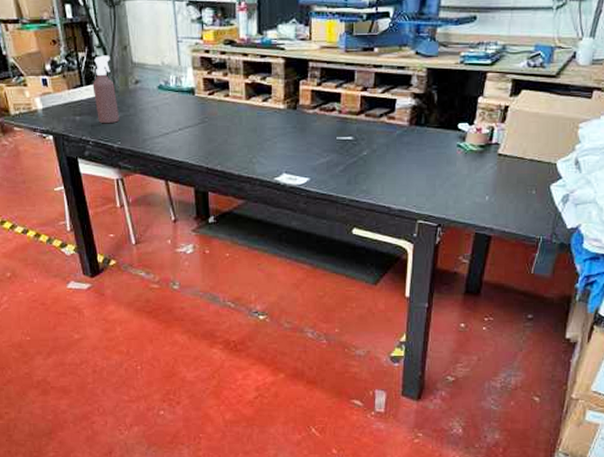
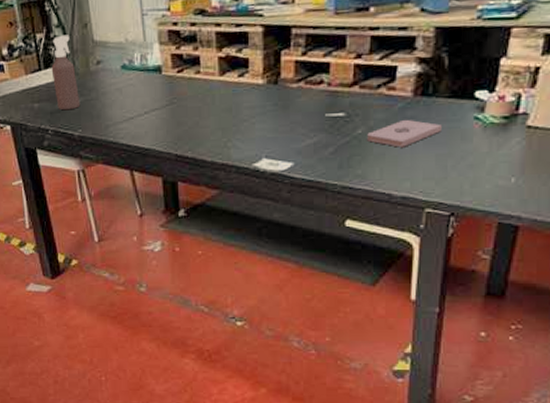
notepad: none [371,145,431,168] -> present [367,120,442,148]

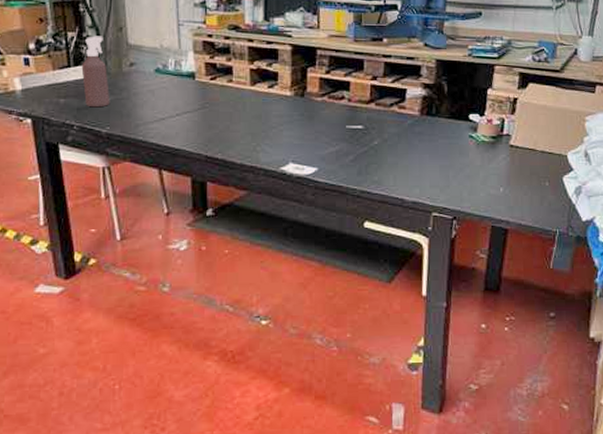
notepad: present [367,120,442,148] -> none [382,135,444,158]

